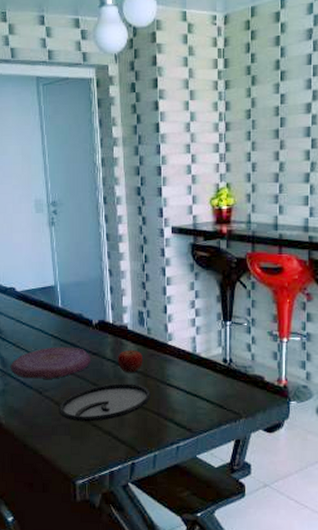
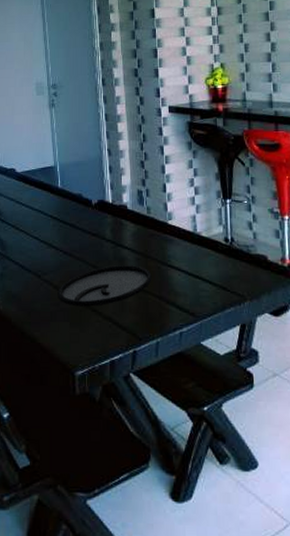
plate: present [10,346,92,379] -> none [9,228,91,262]
fruit: present [117,348,144,373] -> none [117,228,144,254]

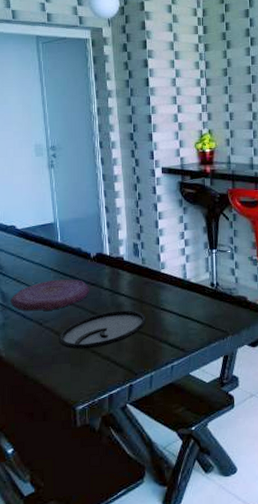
plate: none [9,228,91,262] -> present [11,279,90,311]

